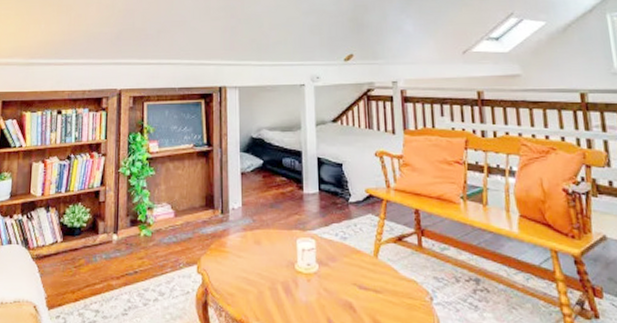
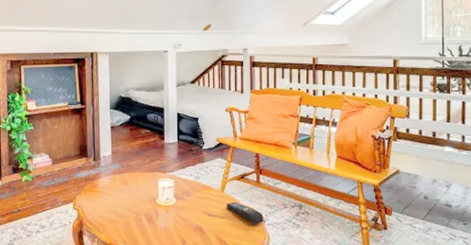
remote control: none [382,271,430,302] -> present [227,201,263,224]

